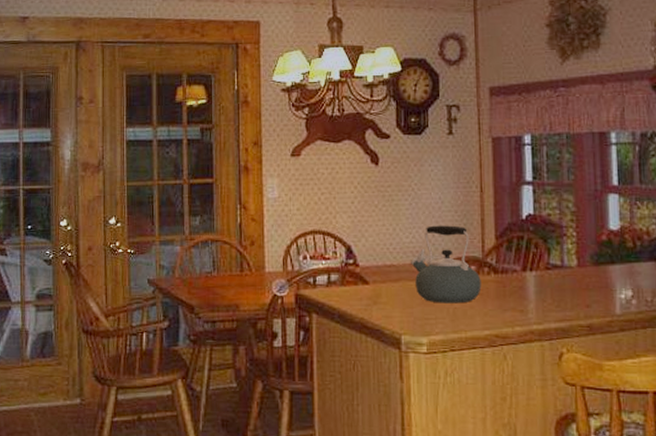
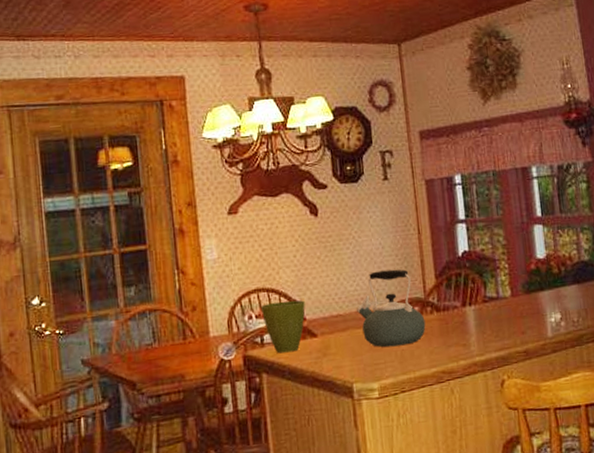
flower pot: none [315,245,359,296] -> present [260,300,306,353]

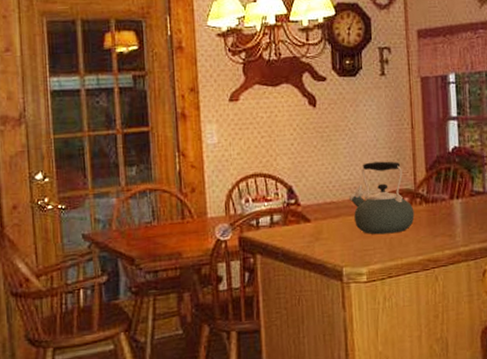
flower pot: present [260,300,306,353] -> none [257,186,300,236]

